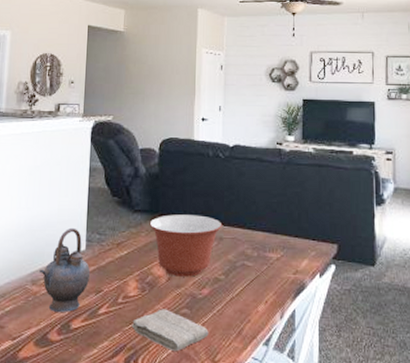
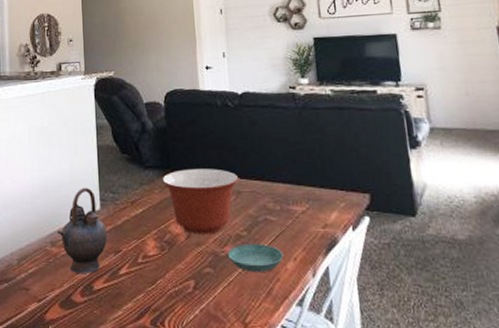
washcloth: present [131,309,209,351] -> none [154,268,236,312]
saucer: none [204,287,256,315] -> present [227,244,284,273]

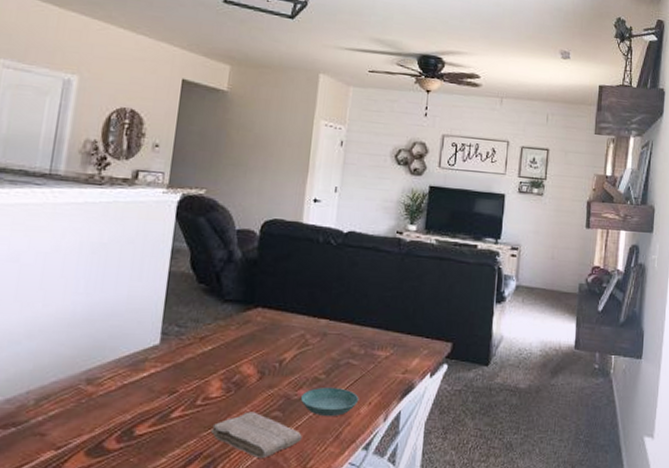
teapot: present [57,187,108,273] -> none [98,317,165,416]
washcloth: none [154,268,236,312] -> present [210,411,302,458]
mixing bowl: present [162,168,239,234] -> none [241,306,328,376]

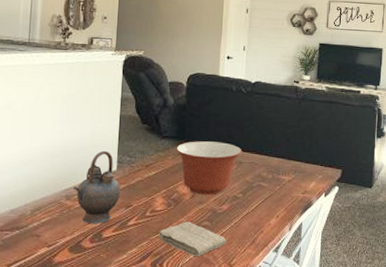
teapot: none [98,317,165,416] -> present [73,150,121,224]
mixing bowl: none [241,306,328,376] -> present [176,141,242,195]
saucer: present [300,388,359,417] -> none [223,204,269,227]

